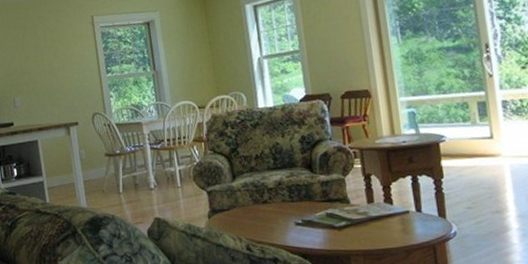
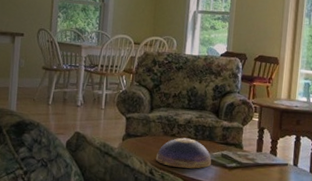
decorative bowl: none [250,202,316,238] -> present [155,137,211,169]

